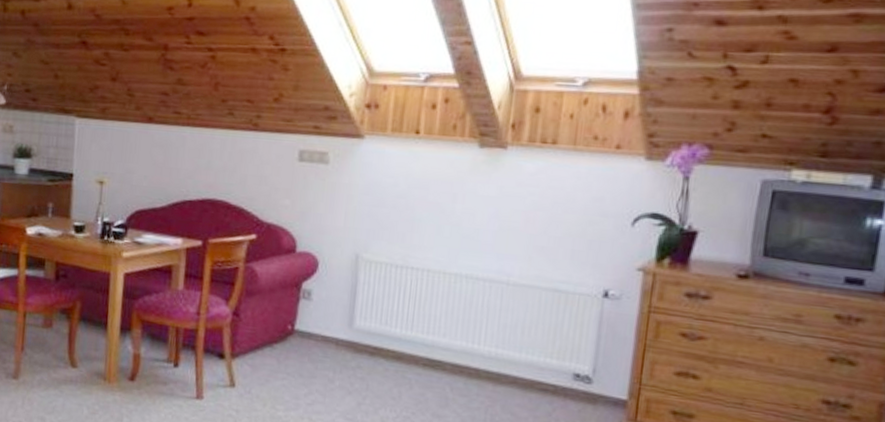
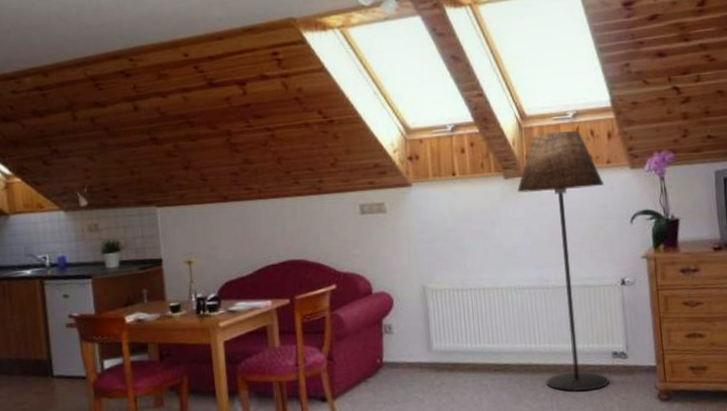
floor lamp: none [483,99,607,412] -> present [517,131,609,391]

